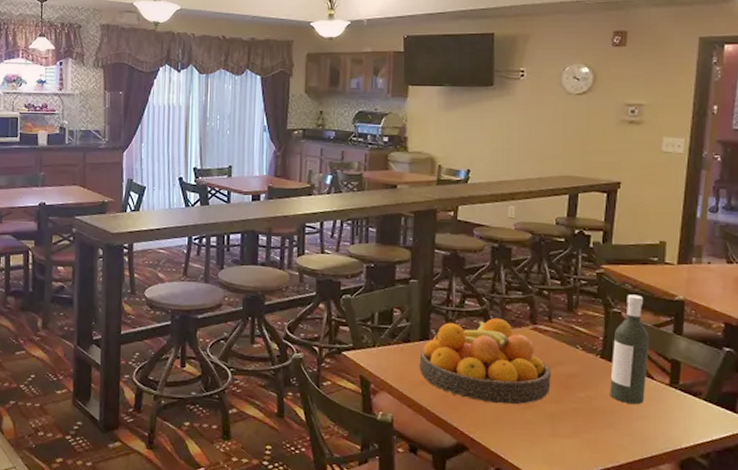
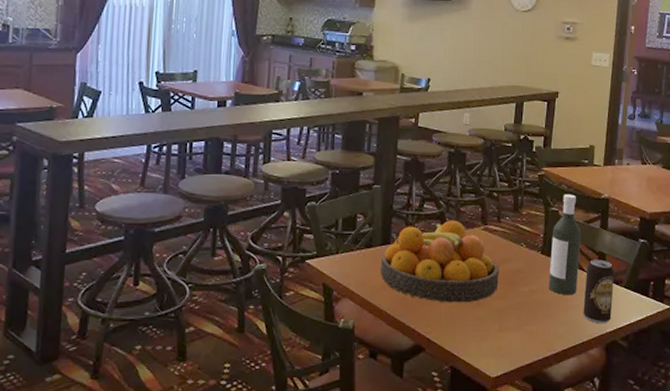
beverage can: none [652,367,692,439] -> present [583,259,615,324]

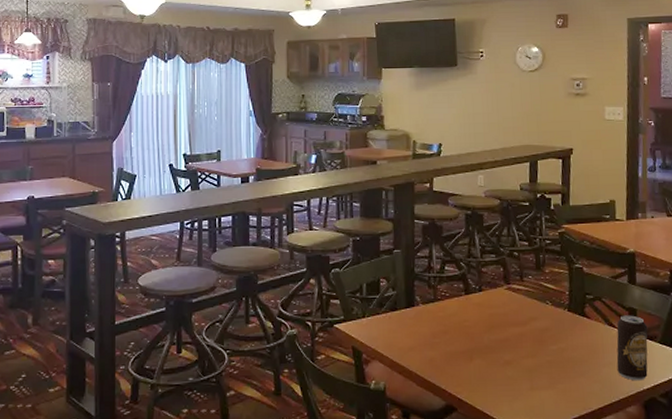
fruit bowl: present [380,220,499,303] -> none [406,280,527,363]
bottle: present [549,194,581,296] -> none [578,250,609,353]

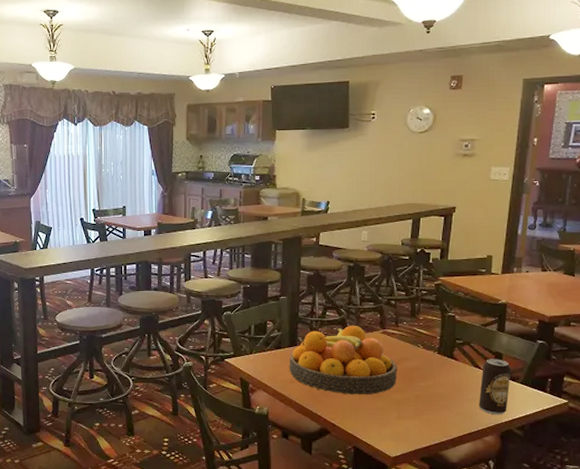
fruit bowl: none [406,280,527,363] -> present [289,325,397,395]

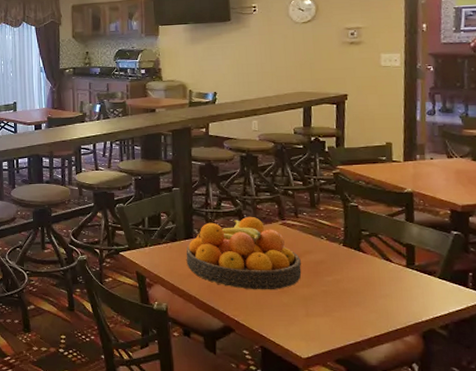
beverage can: present [479,359,512,415] -> none [393,251,427,313]

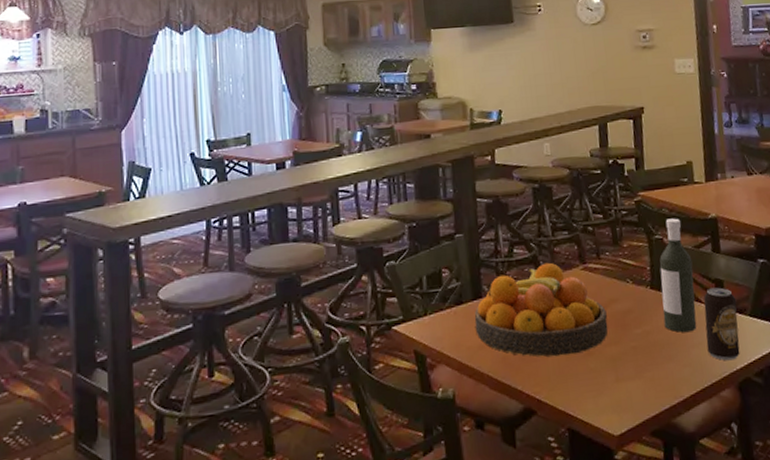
bottle: none [353,190,386,285] -> present [659,218,697,333]
beverage can: none [393,251,427,313] -> present [703,287,740,361]

